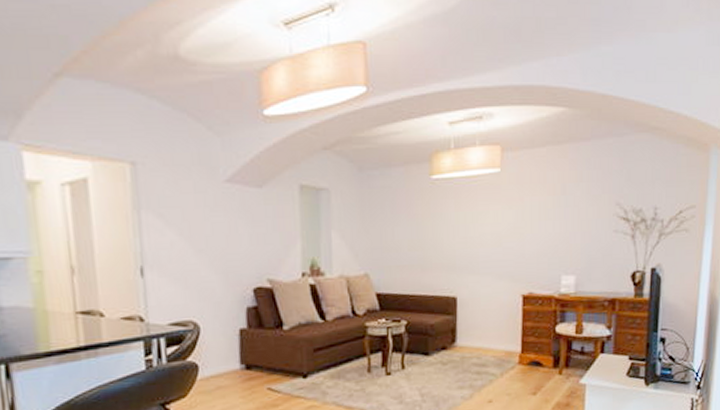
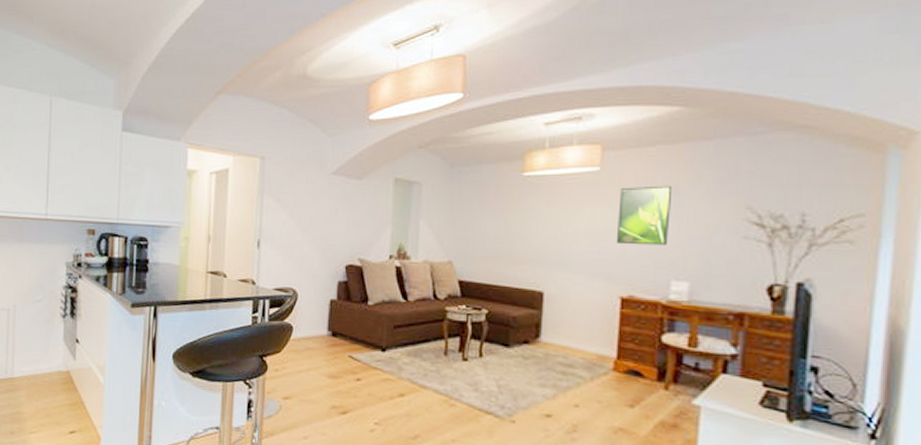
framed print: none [516,185,561,244] -> present [616,185,673,246]

